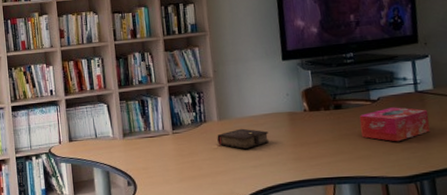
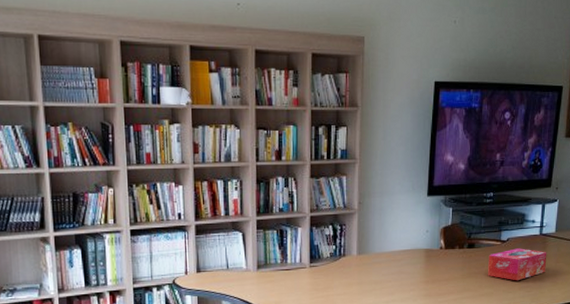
book: present [217,128,270,149] -> none [354,263,404,284]

